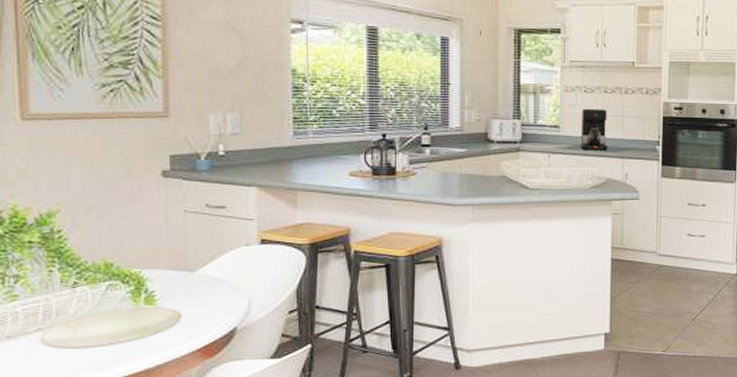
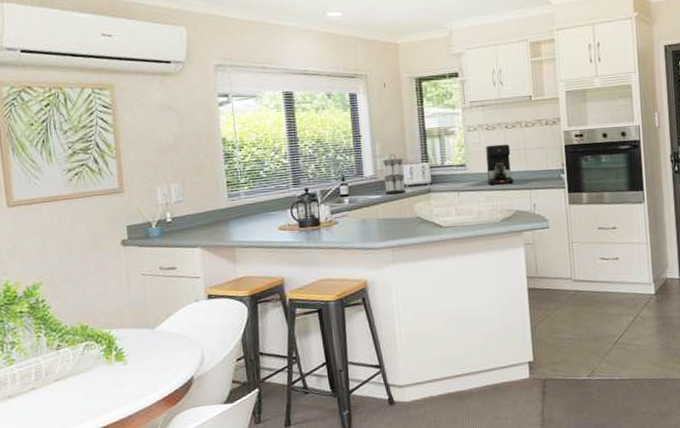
plate: present [38,306,182,349] -> none [32,362,148,405]
spice rack: none [471,107,494,150] -> present [383,154,406,195]

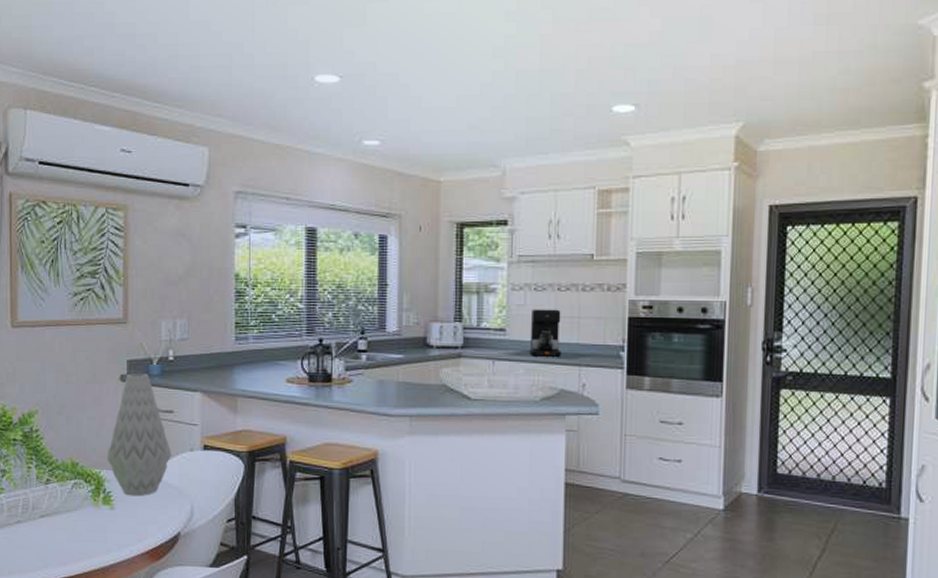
vase: none [115,235,179,350] -> present [107,372,172,496]
spice rack: present [383,154,406,195] -> none [409,309,433,356]

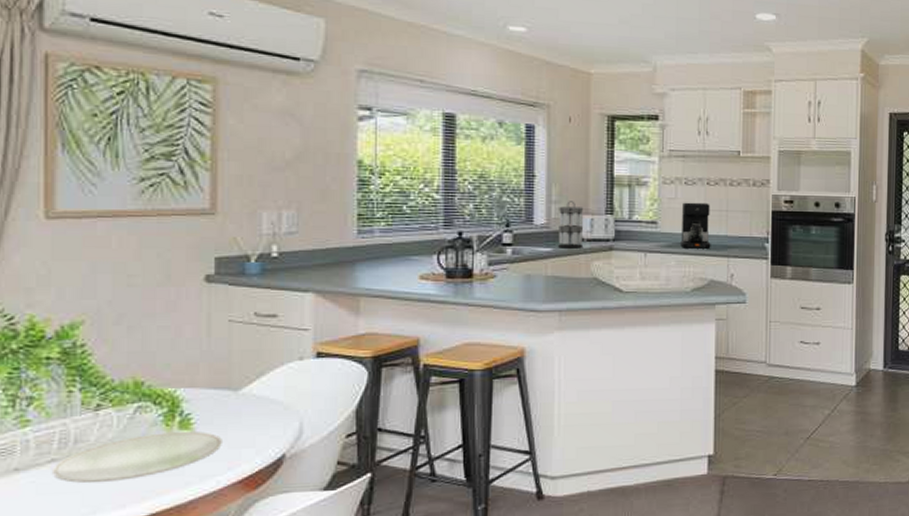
plate: none [17,506,134,543] -> present [51,431,222,483]
vase: present [107,372,172,496] -> none [185,272,275,417]
spice rack: none [409,309,433,356] -> present [558,201,584,249]

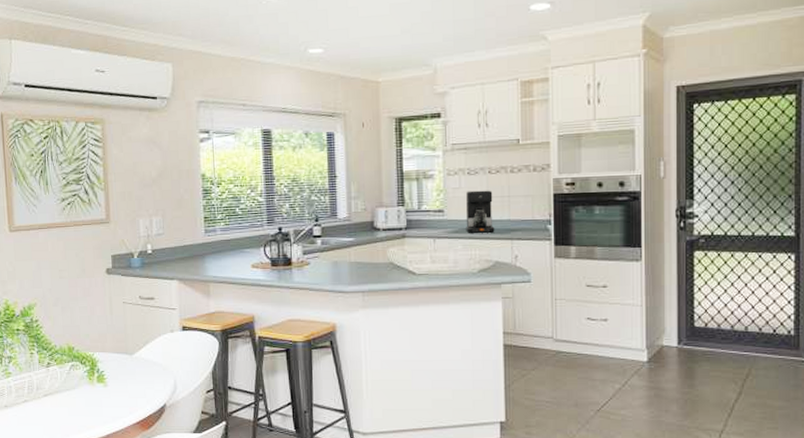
plate: present [51,431,222,483] -> none [25,383,125,418]
spice rack: present [558,201,584,249] -> none [358,196,380,238]

